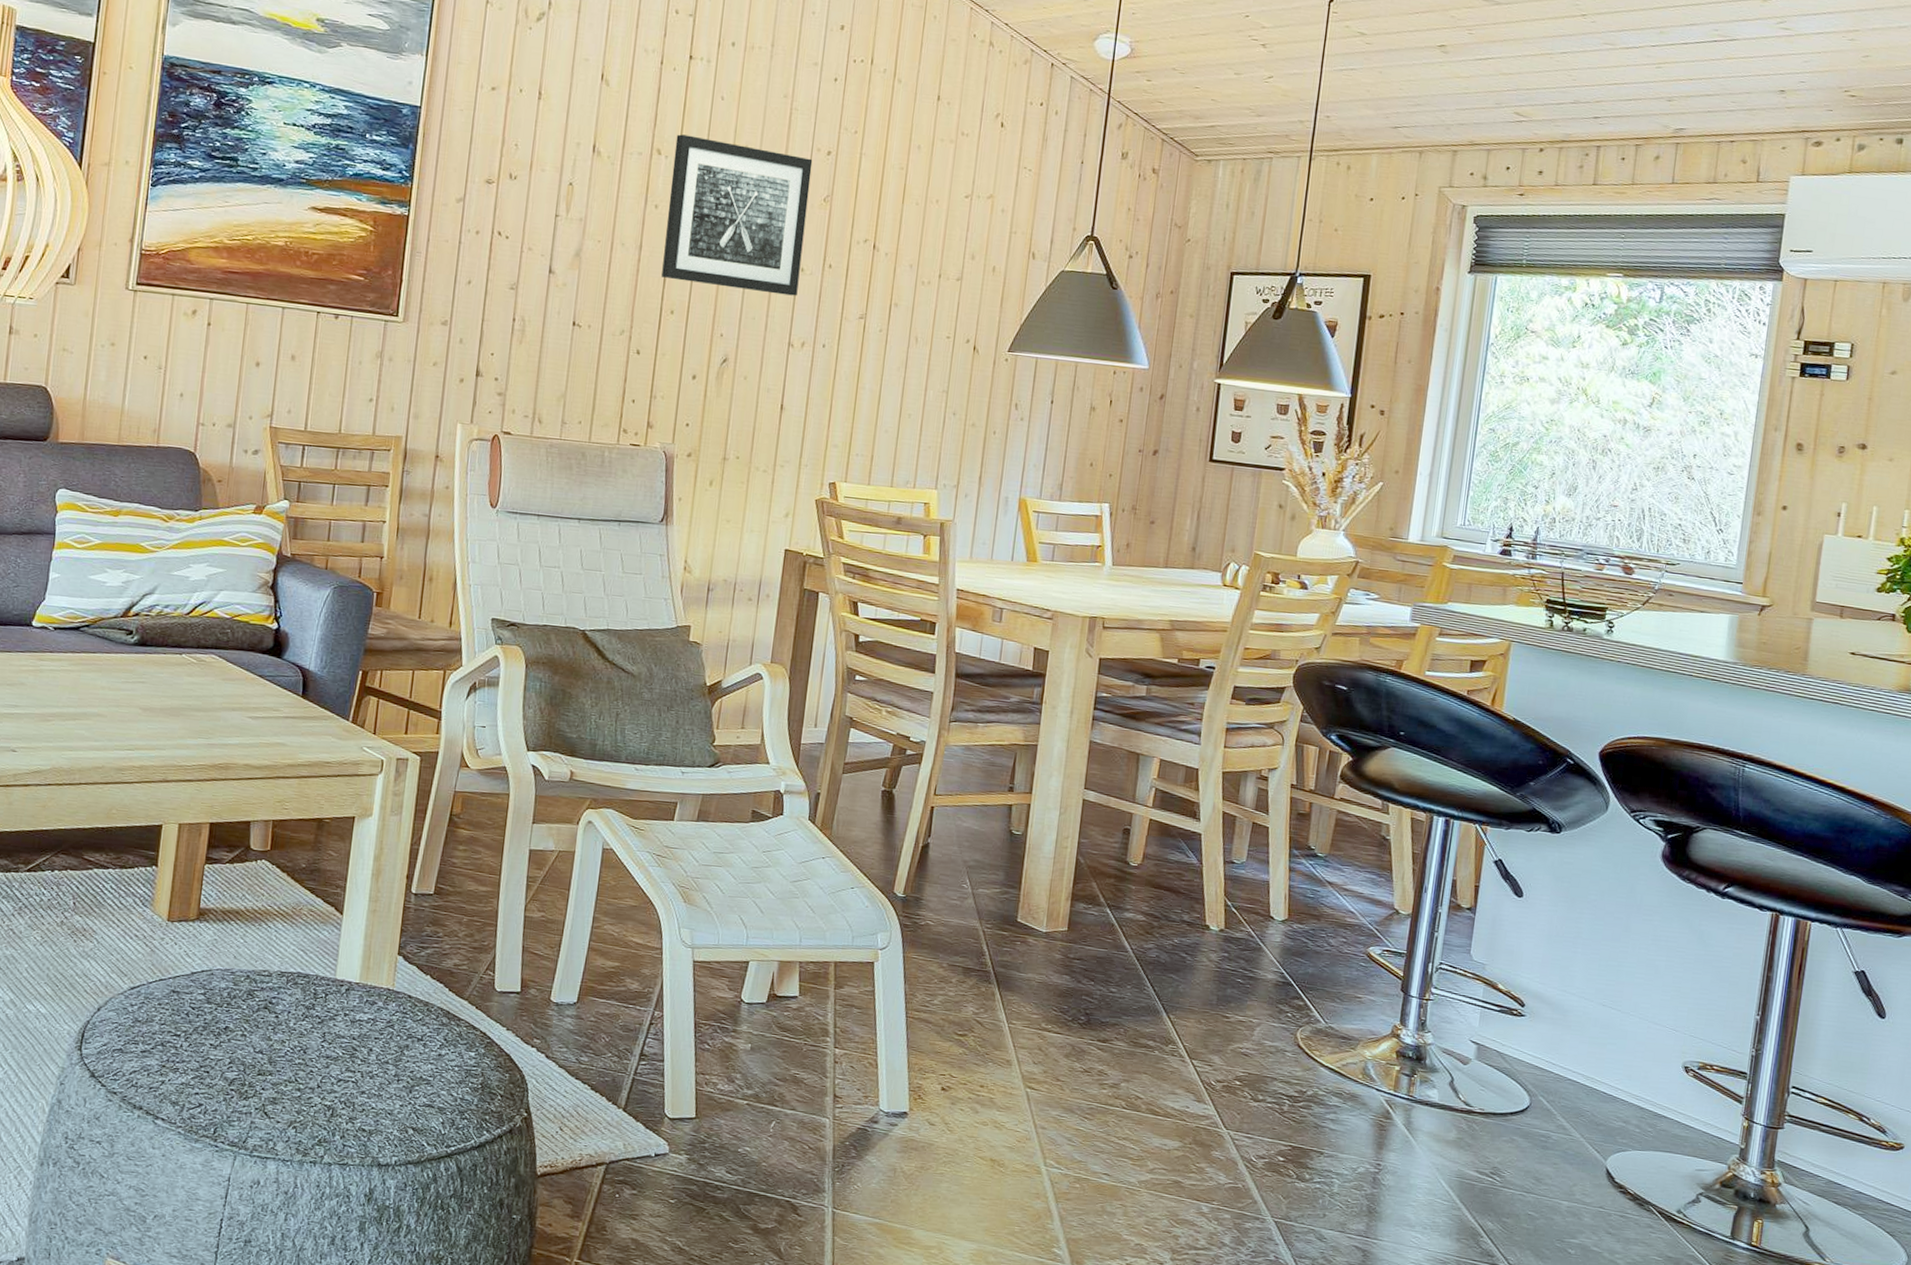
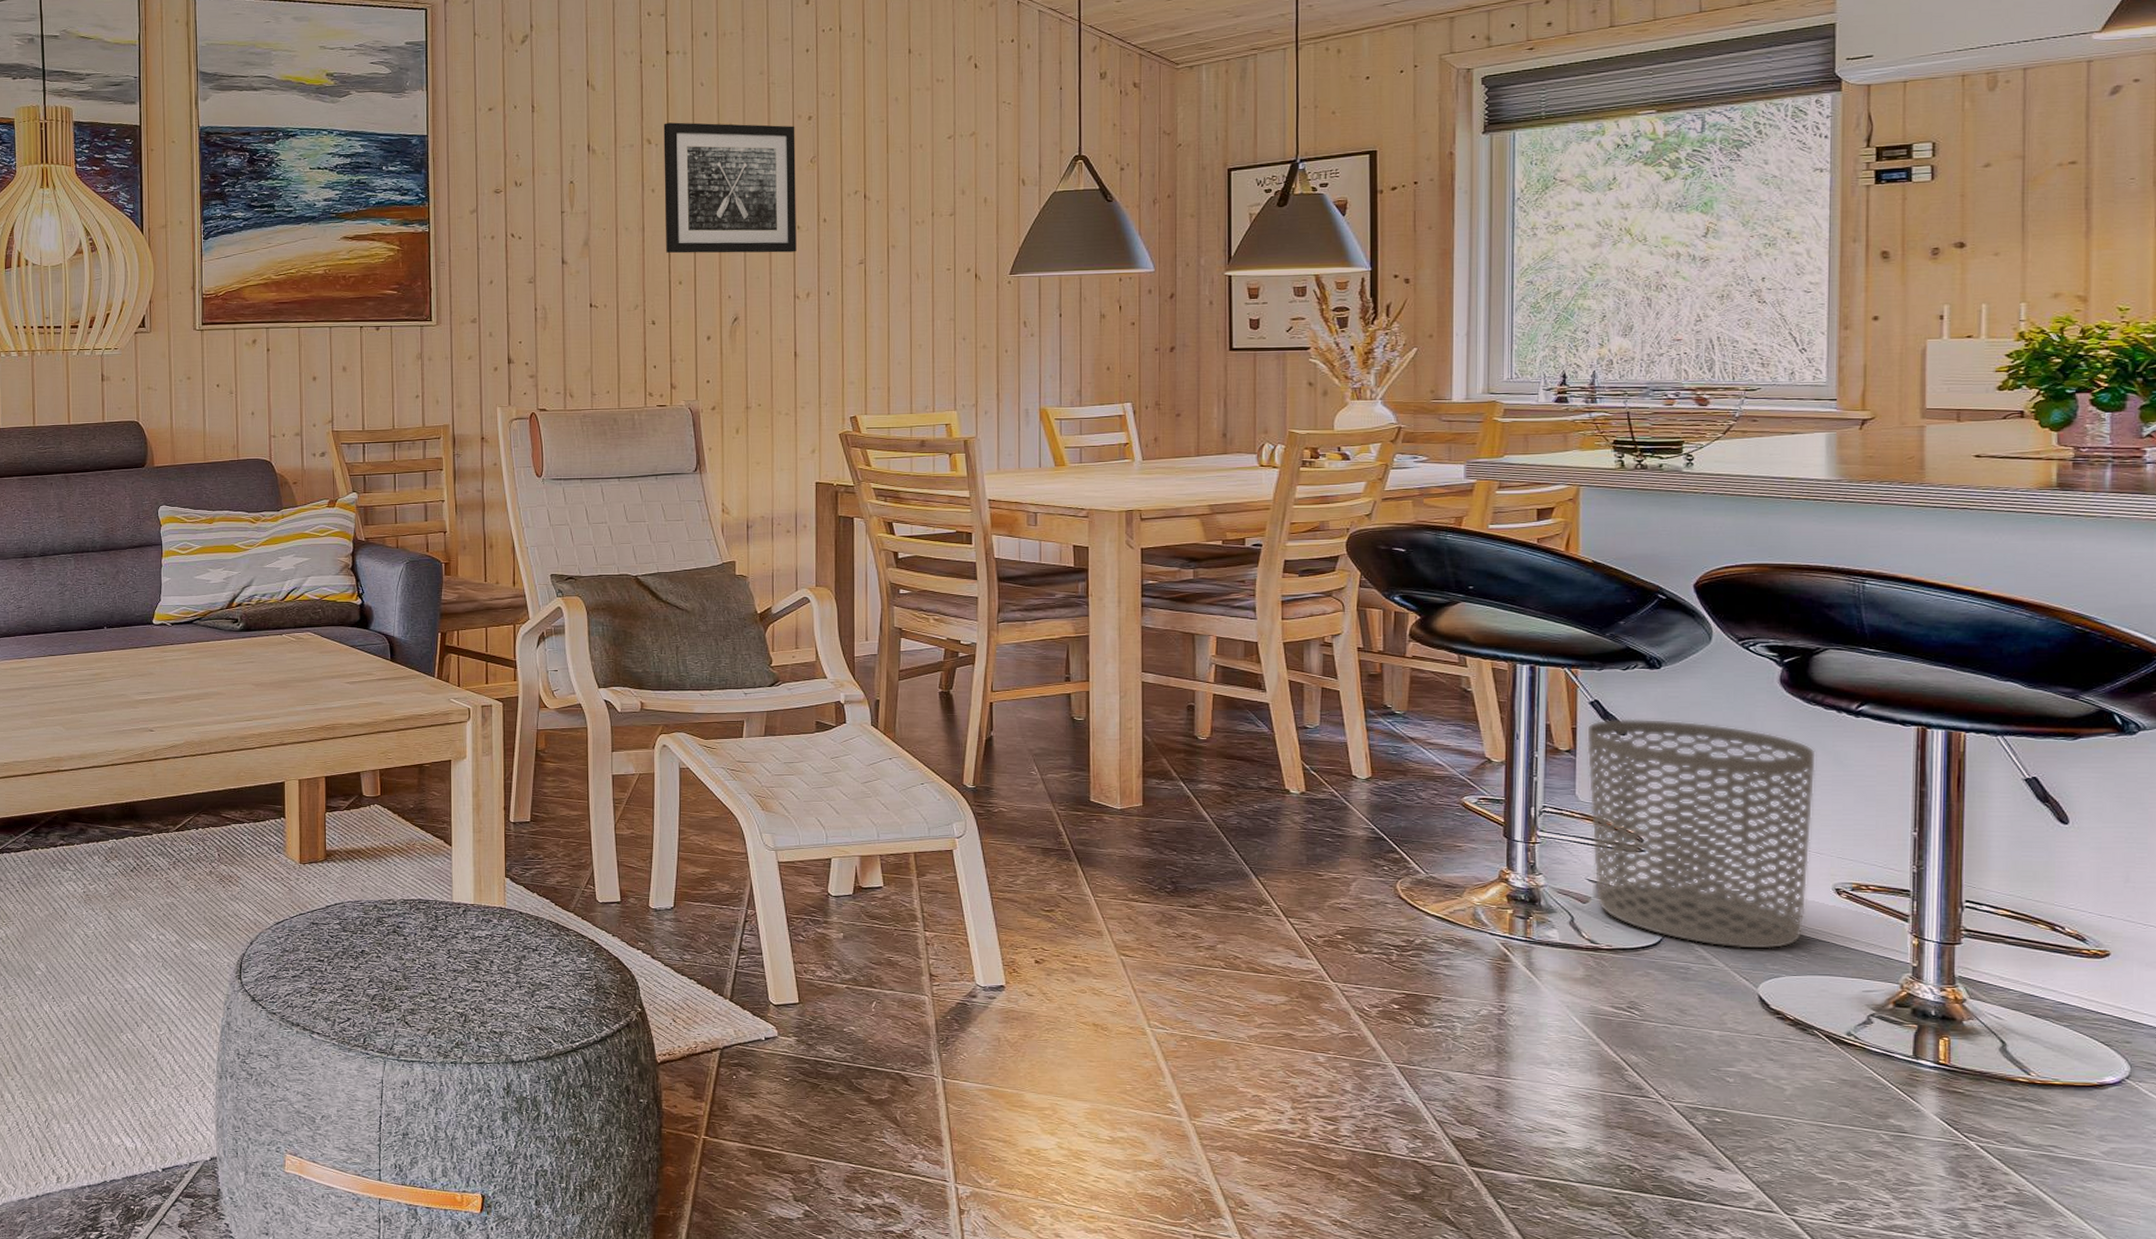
waste bin: none [1476,879,1684,1123] -> present [1586,718,1816,950]

